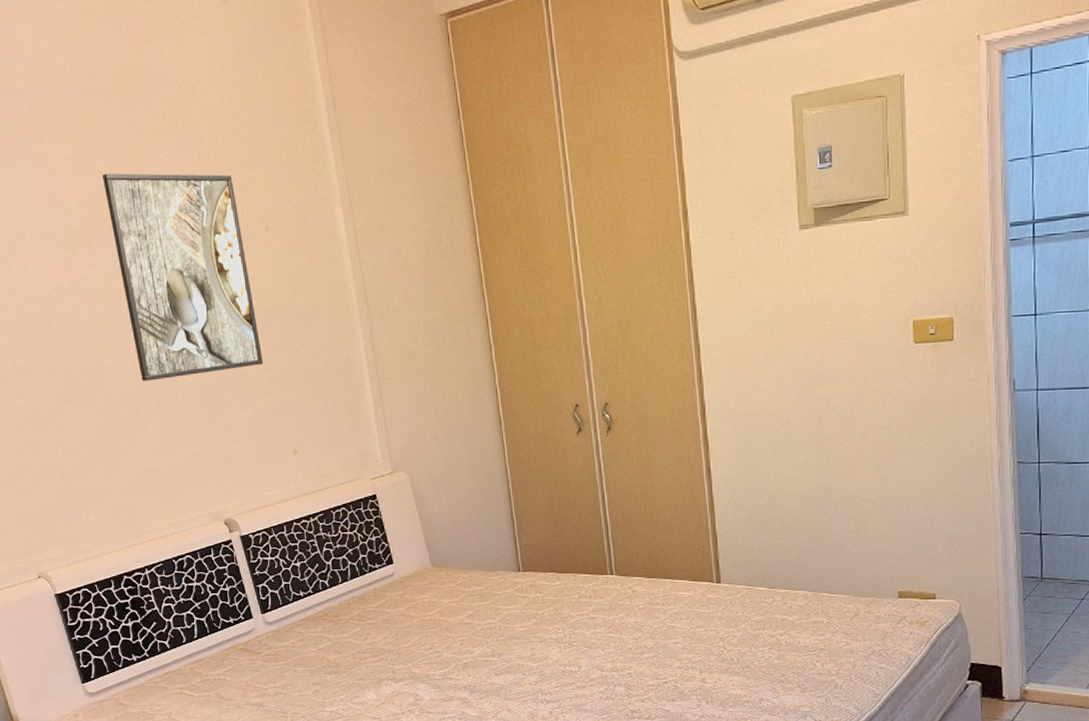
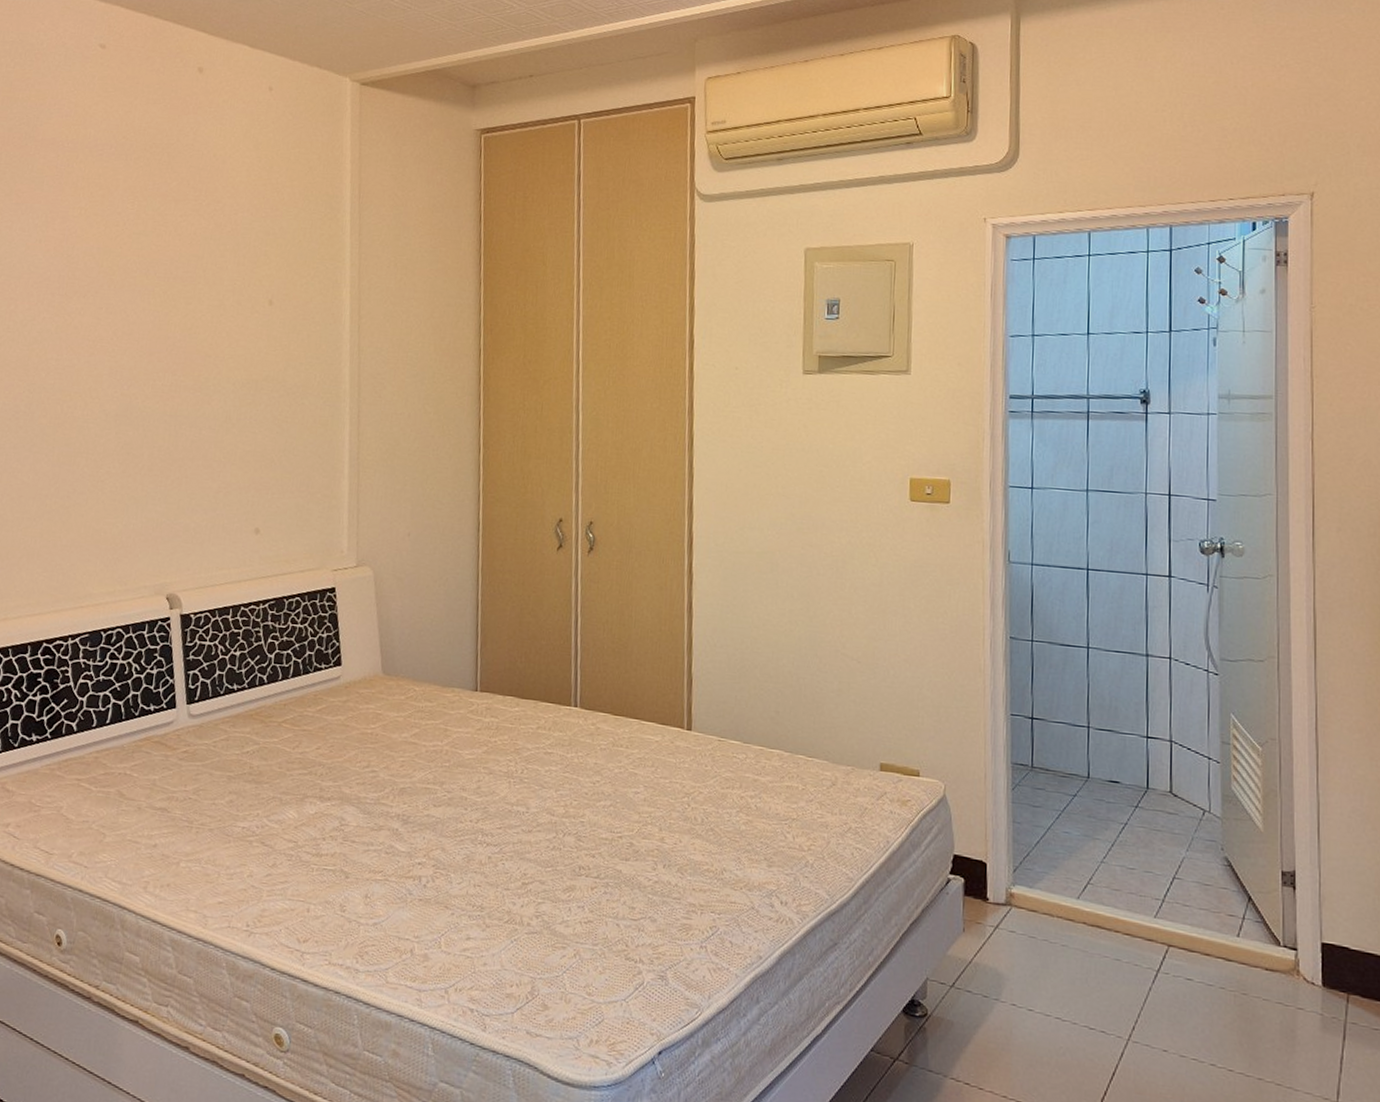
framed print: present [102,173,264,381] -> none [109,229,245,438]

